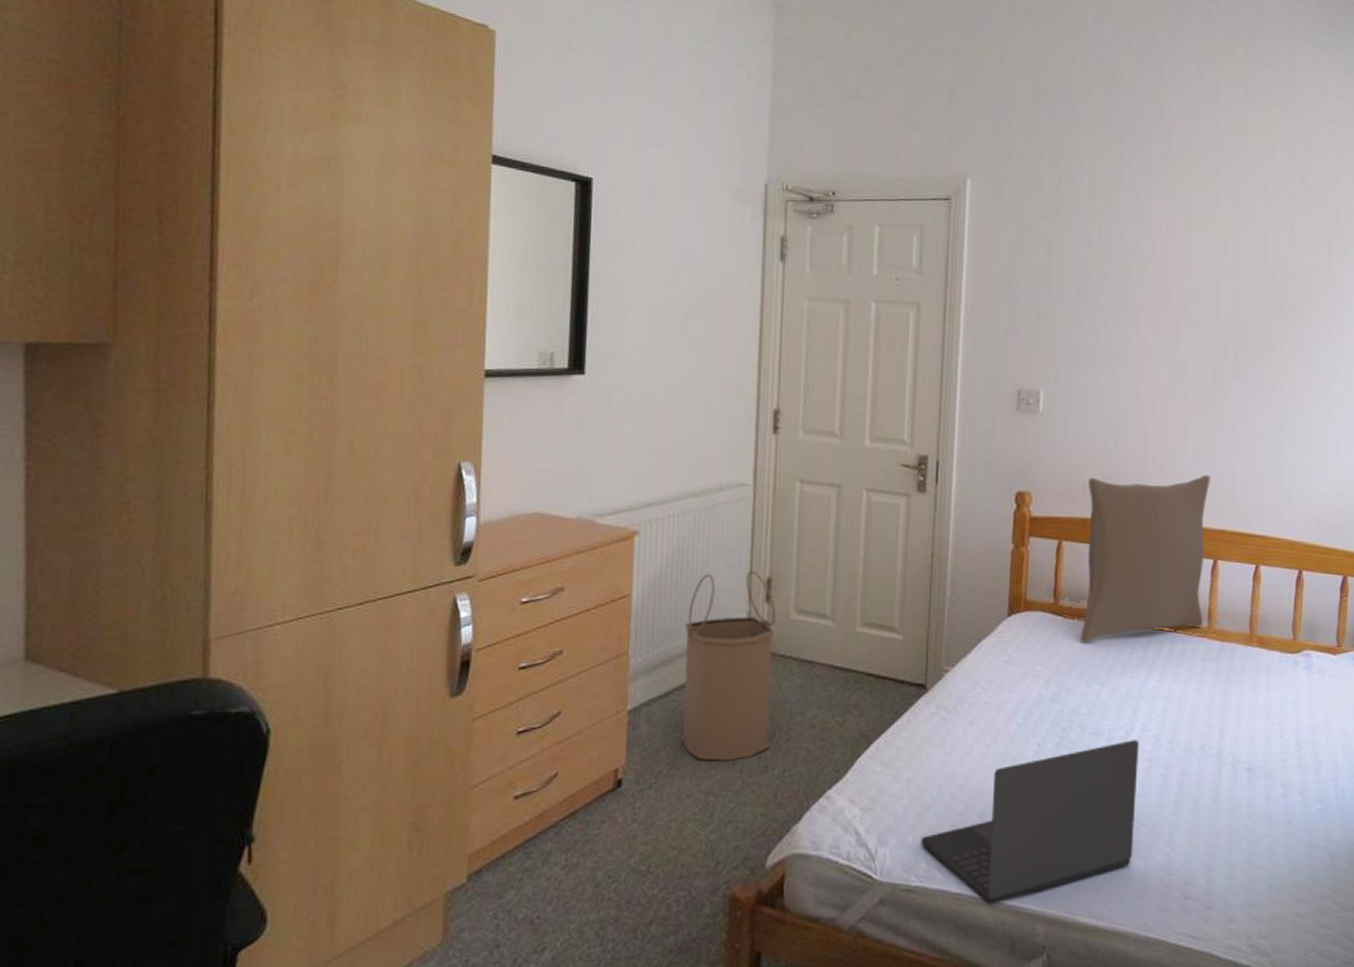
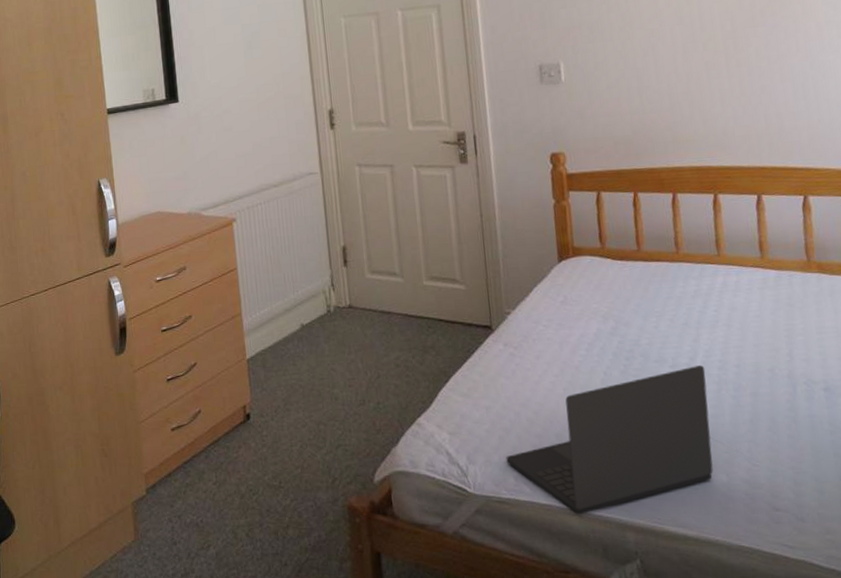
basket: present [681,570,777,761] -> none [281,241,364,397]
pillow: present [1080,474,1210,642] -> none [619,117,755,280]

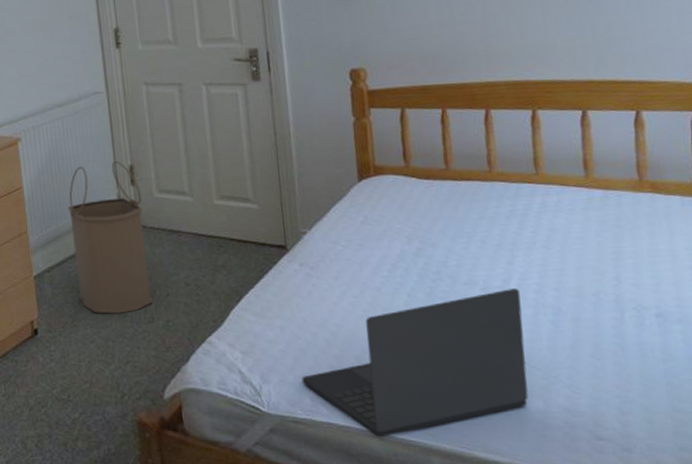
basket: none [281,241,364,397] -> present [67,160,153,314]

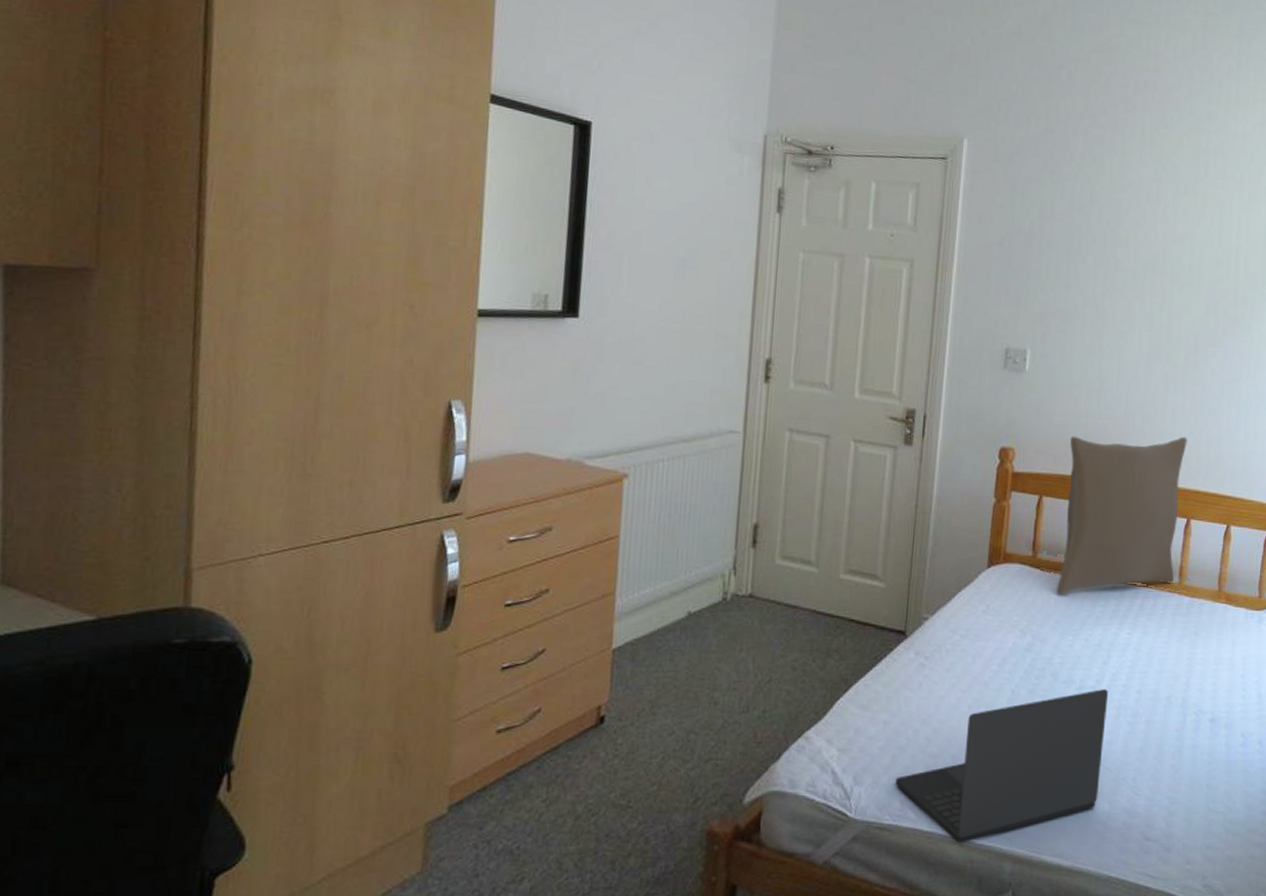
basket: present [67,160,153,314] -> none [664,515,762,701]
pillow: none [425,28,578,200] -> present [1056,436,1187,595]

